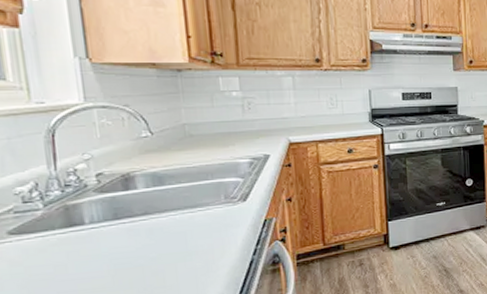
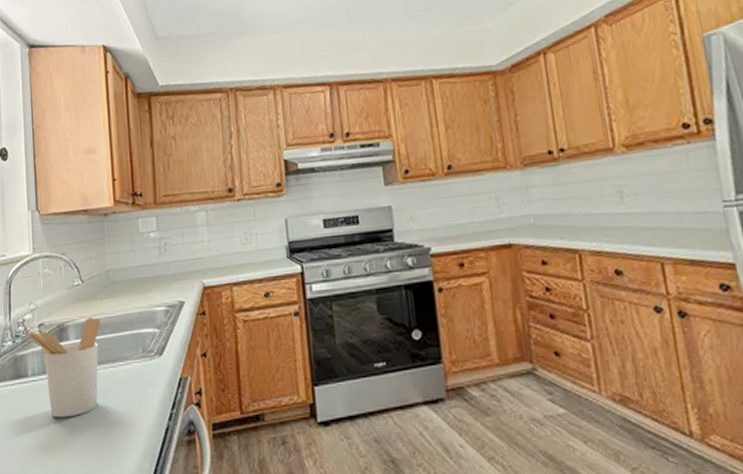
utensil holder: none [78,168,176,261] -> present [25,317,101,418]

